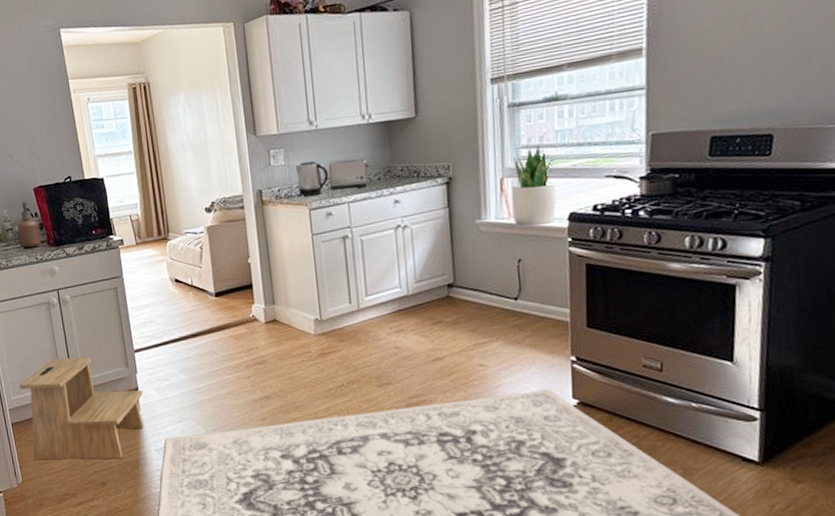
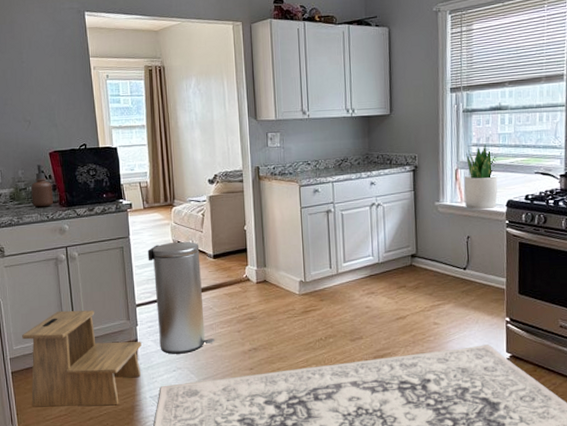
pedal bin: none [143,278,223,404] -> present [147,241,216,354]
kettle: present [295,160,329,197] -> none [289,144,317,175]
toaster: present [328,158,369,190] -> none [317,145,351,171]

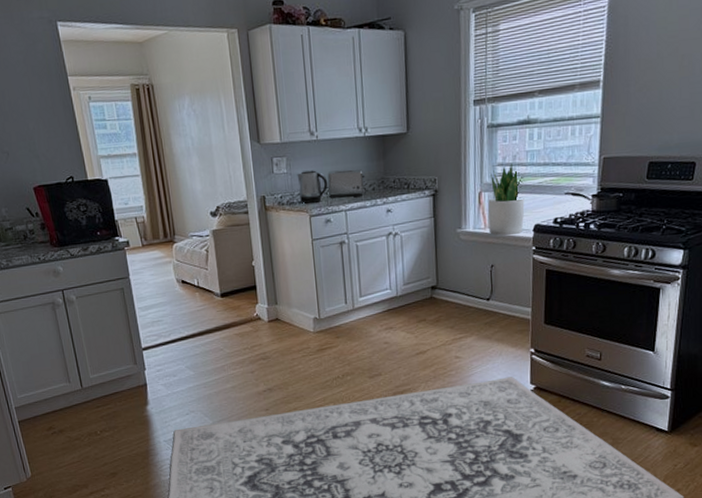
step stool: present [22,310,142,407] -> none [25,355,153,454]
soap dispenser: present [31,164,53,208] -> none [17,201,43,249]
pedal bin: present [147,241,216,354] -> none [150,280,228,398]
kettle: none [289,144,317,175] -> present [297,169,328,204]
toaster: none [317,145,351,171] -> present [327,169,365,198]

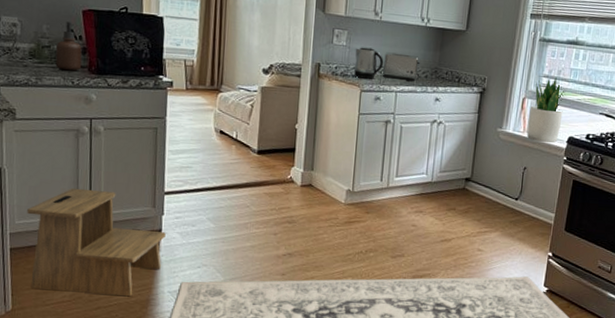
soap dispenser: none [17,201,43,249] -> present [55,21,82,72]
step stool: none [25,355,153,454] -> present [27,188,166,297]

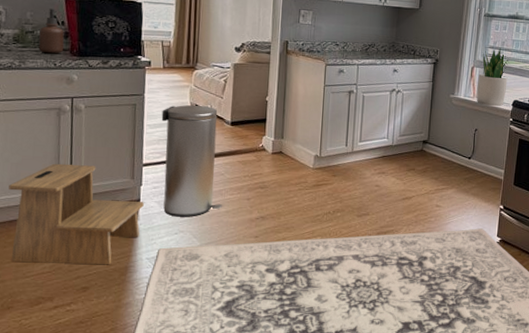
pedal bin: none [184,130,249,251] -> present [161,104,223,217]
kettle: present [354,46,384,79] -> none [319,24,346,54]
toaster: present [382,52,420,81] -> none [344,29,379,54]

